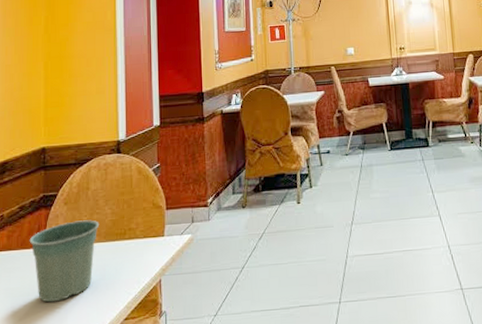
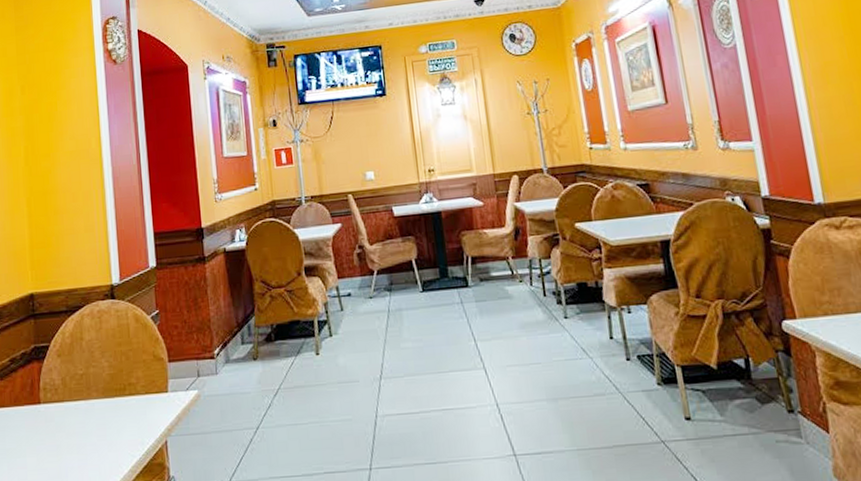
flower pot: present [29,220,100,303] -> none [22,373,97,465]

